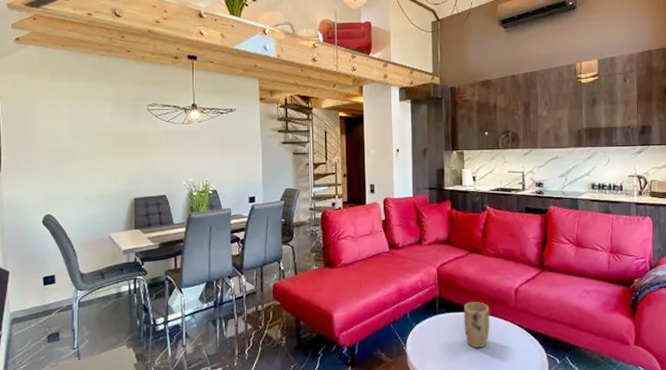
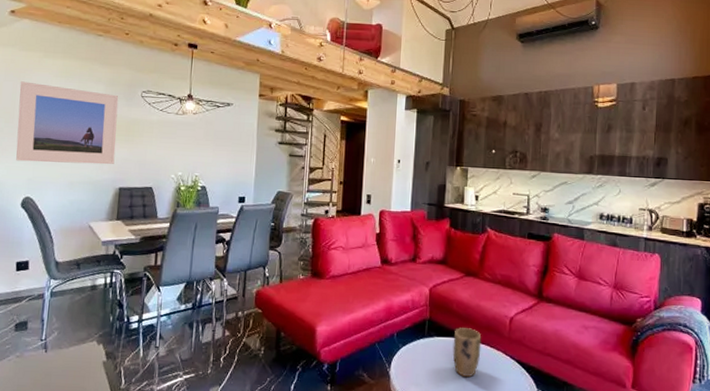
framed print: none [31,105,128,181] -> present [16,81,119,165]

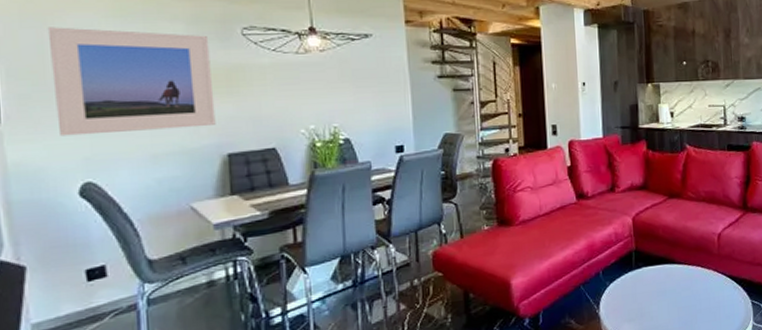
plant pot: present [452,327,482,378] -> none [662,251,692,303]

